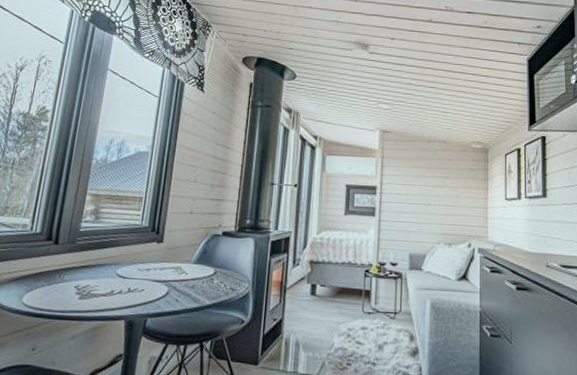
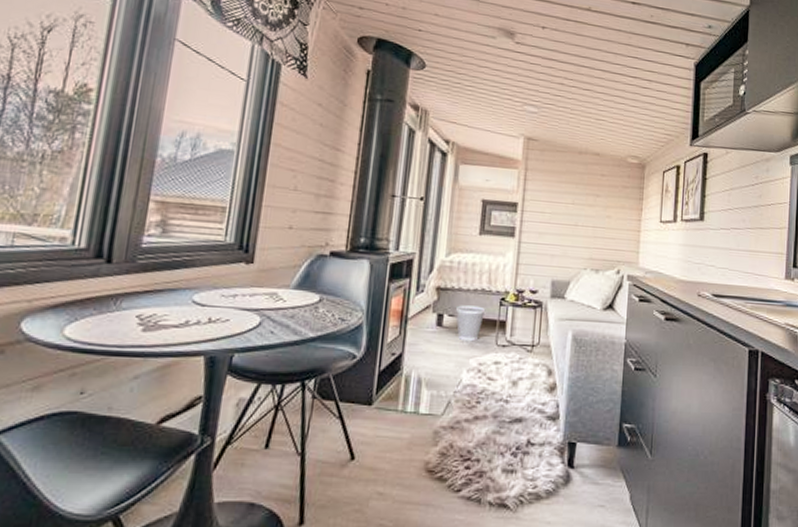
wastebasket: none [326,276,353,309] -> present [455,305,486,342]

